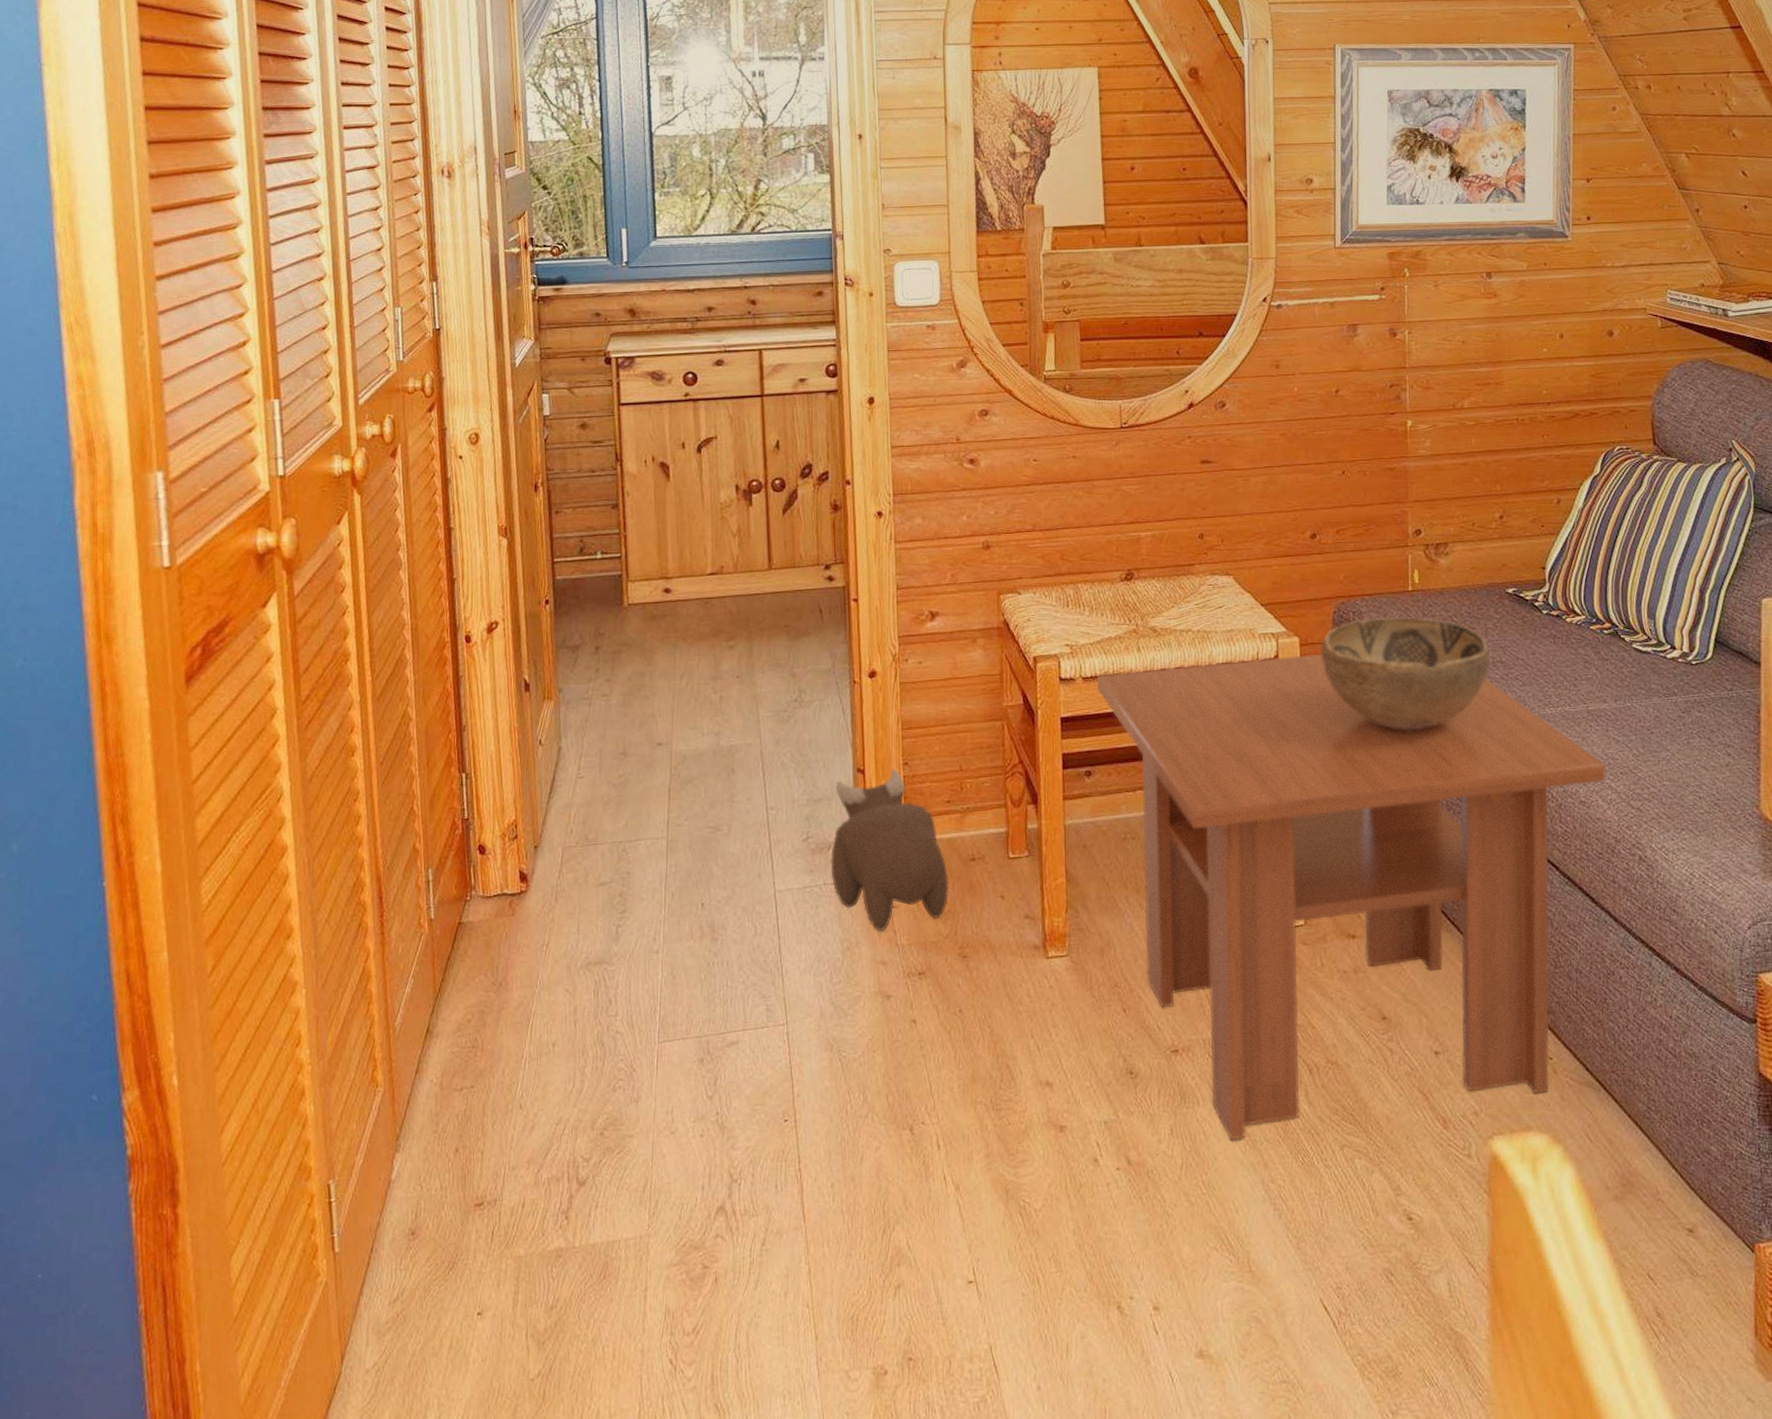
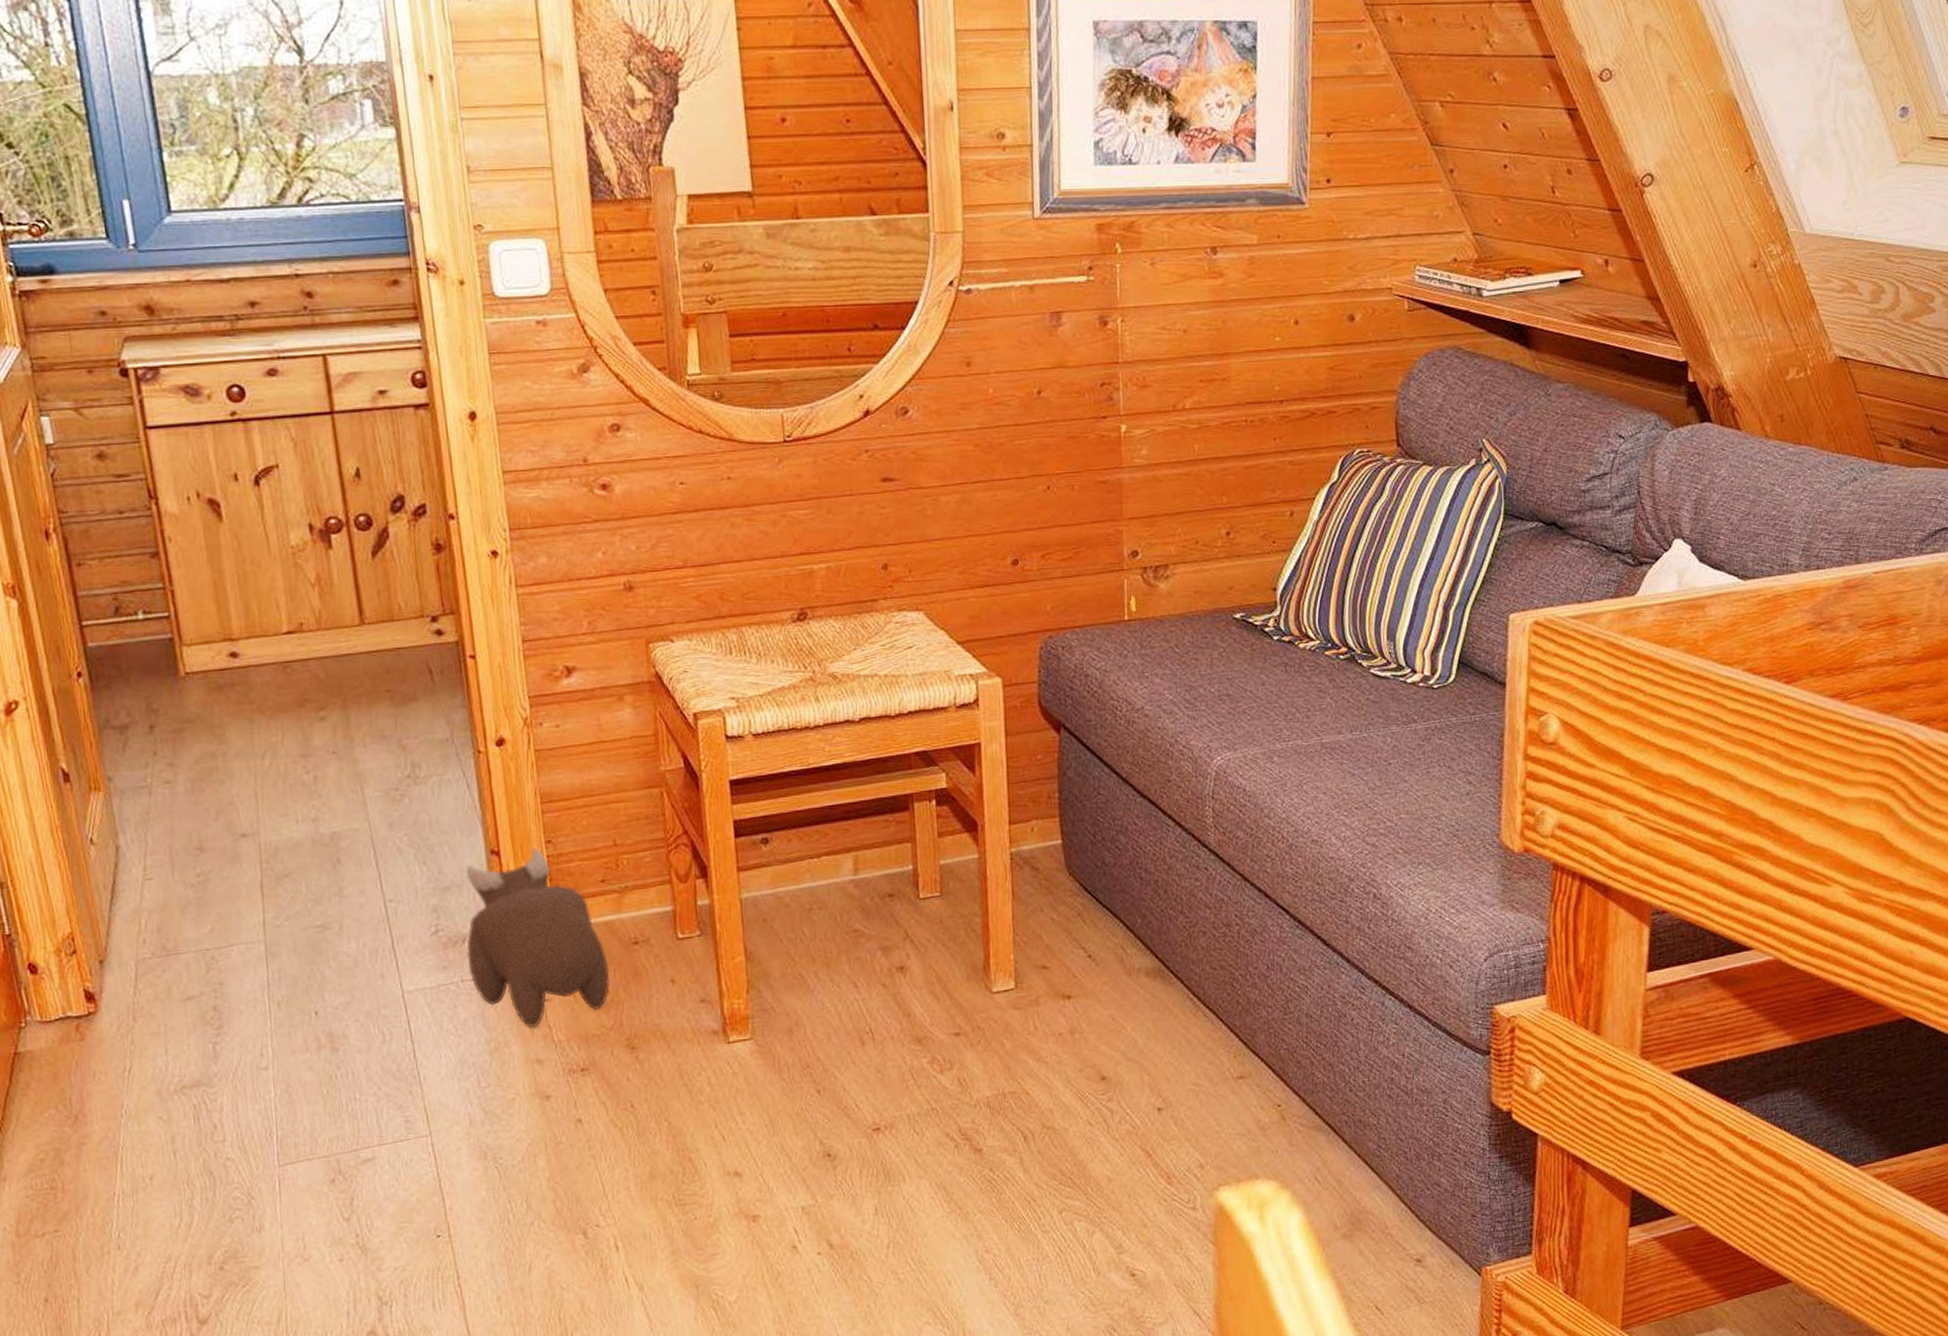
coffee table: present [1097,653,1606,1140] -> none [770,695,1340,1215]
decorative bowl: present [1321,616,1490,731] -> none [1027,649,1215,775]

